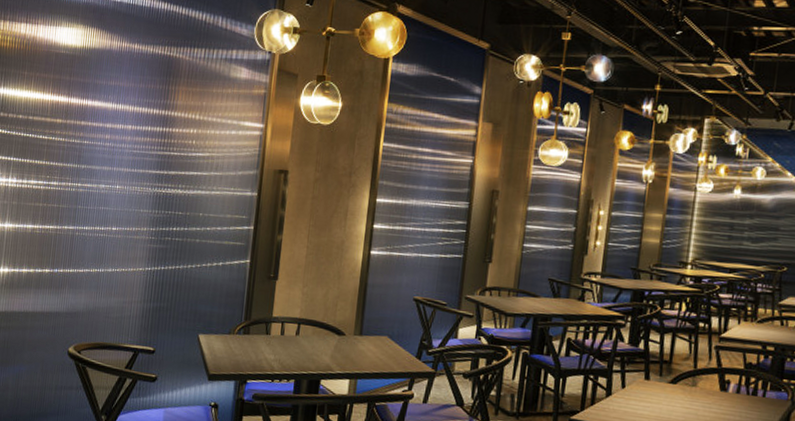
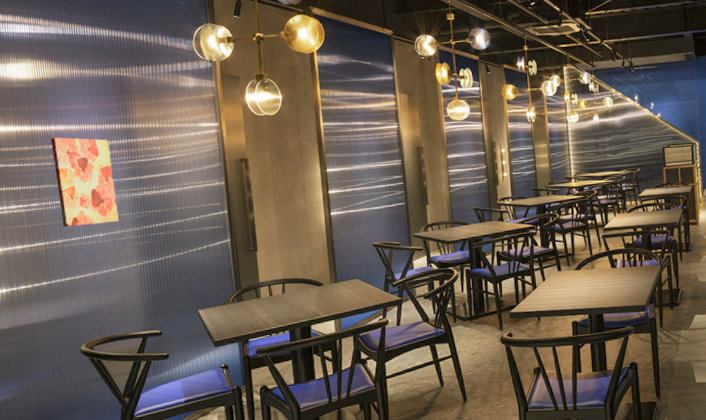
wall art: none [78,113,143,218] -> present [50,137,119,227]

